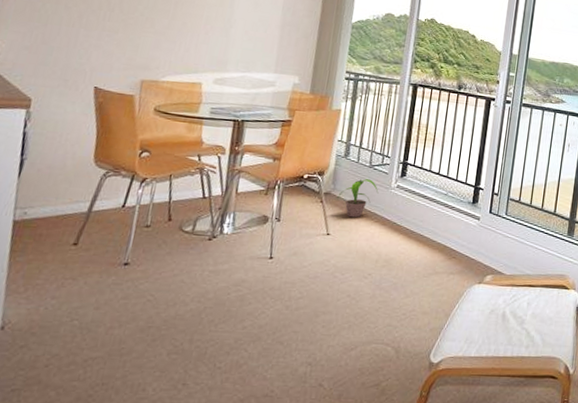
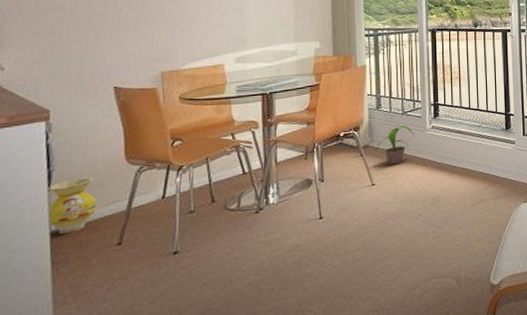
vase: none [13,171,62,224] -> present [46,177,97,234]

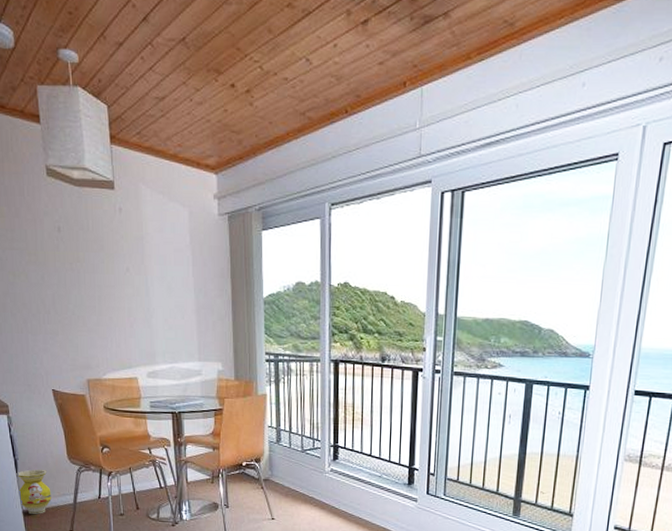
potted plant: present [376,125,415,165] -> none [276,464,314,503]

